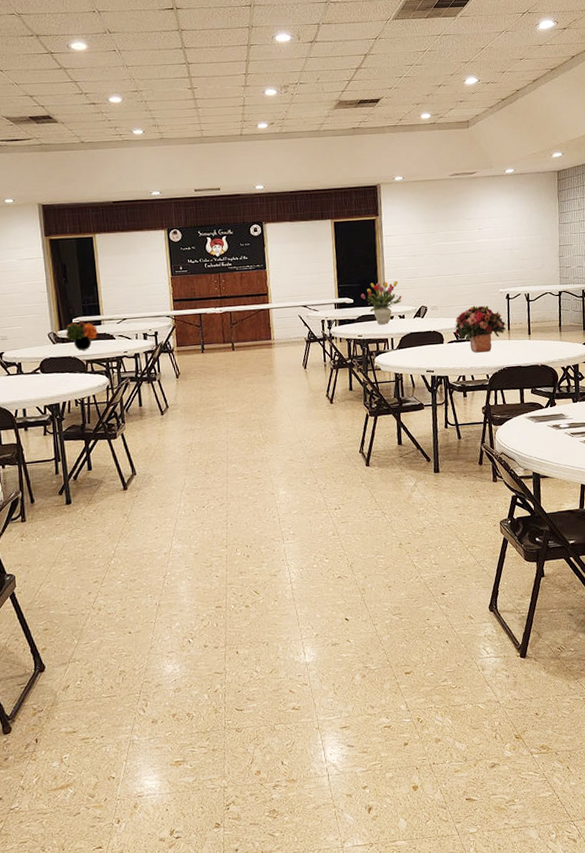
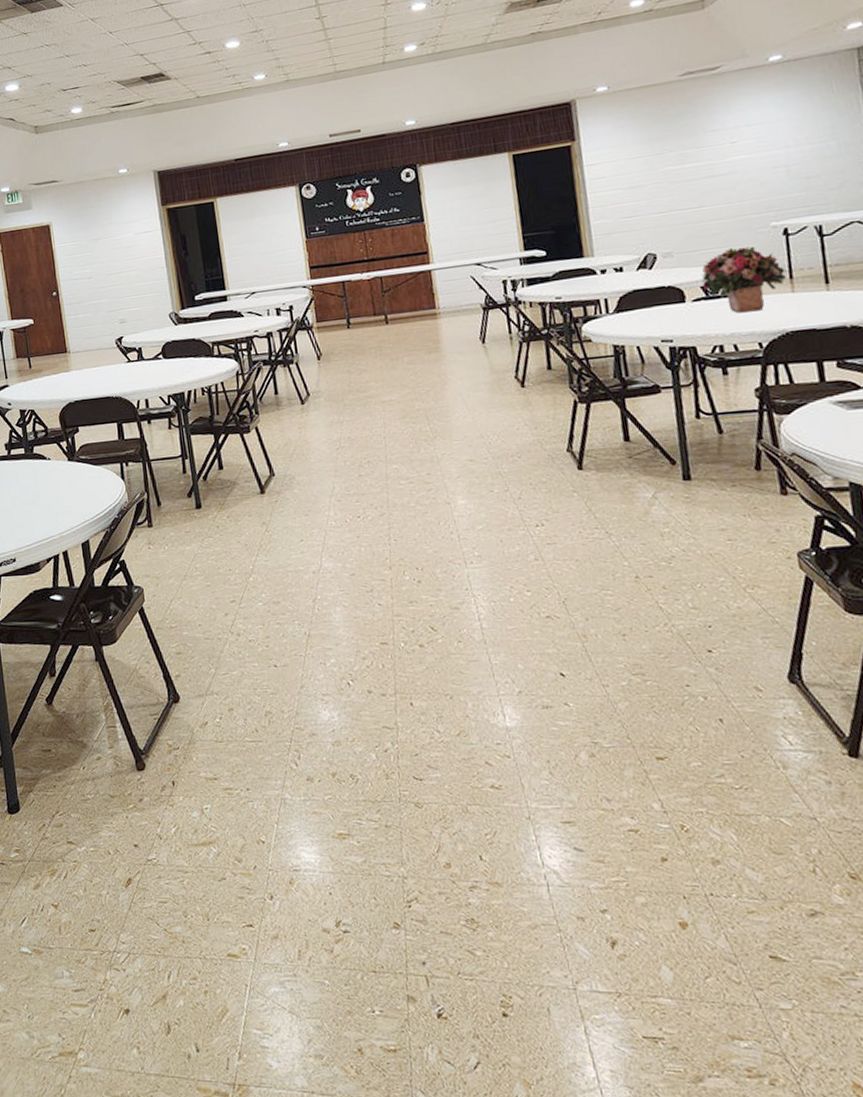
flower arrangement: present [65,321,99,351] -> none [187,297,225,331]
flower arrangement: present [361,281,402,325] -> none [556,223,618,282]

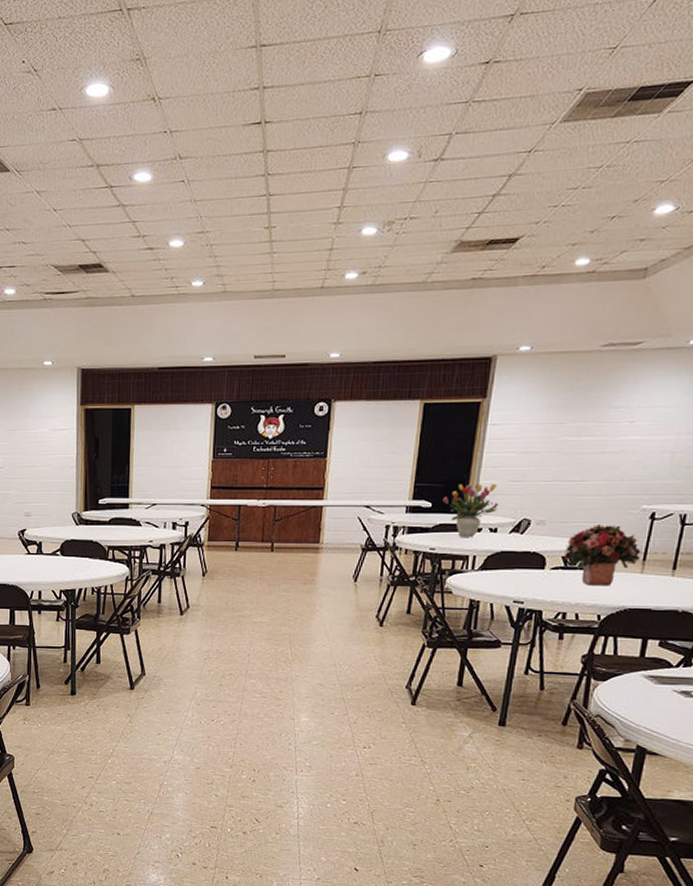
flower arrangement: none [556,223,618,282] -> present [442,482,499,538]

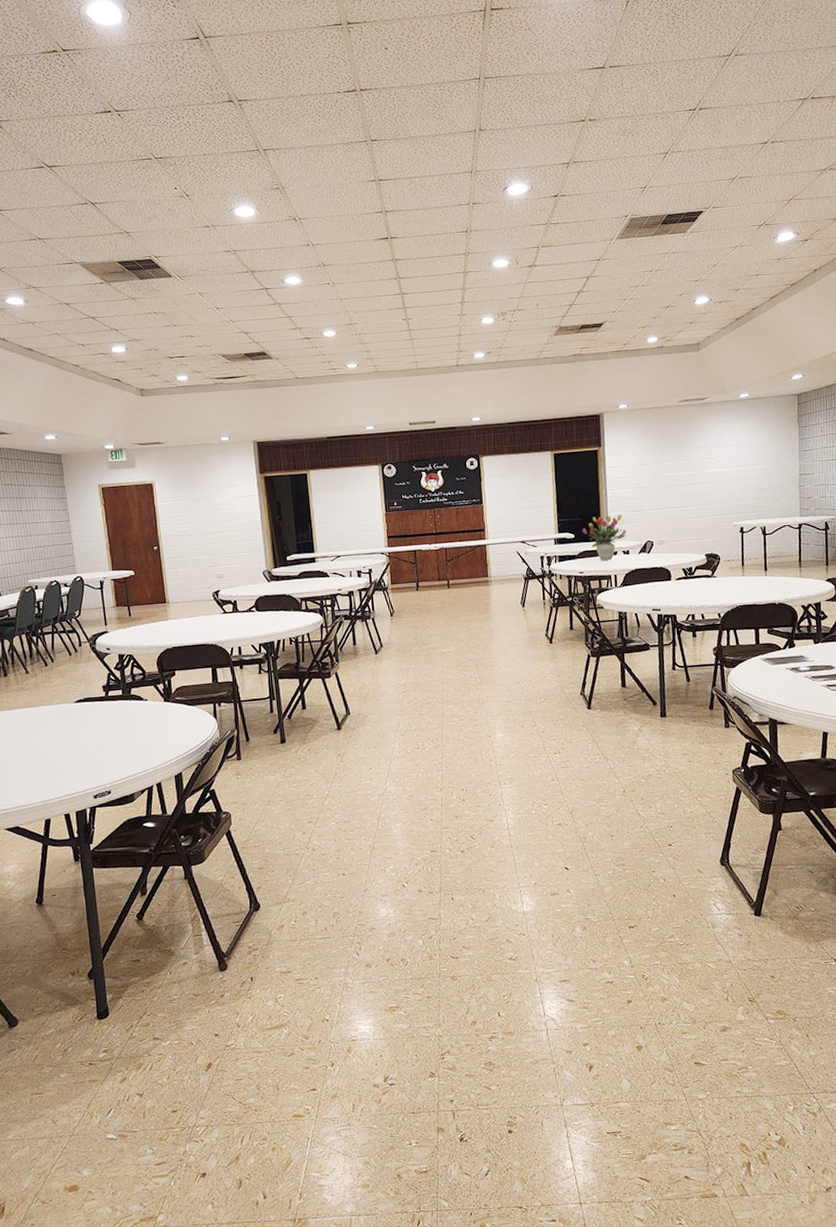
bouquet: present [563,523,641,586] -> none [683,539,740,590]

